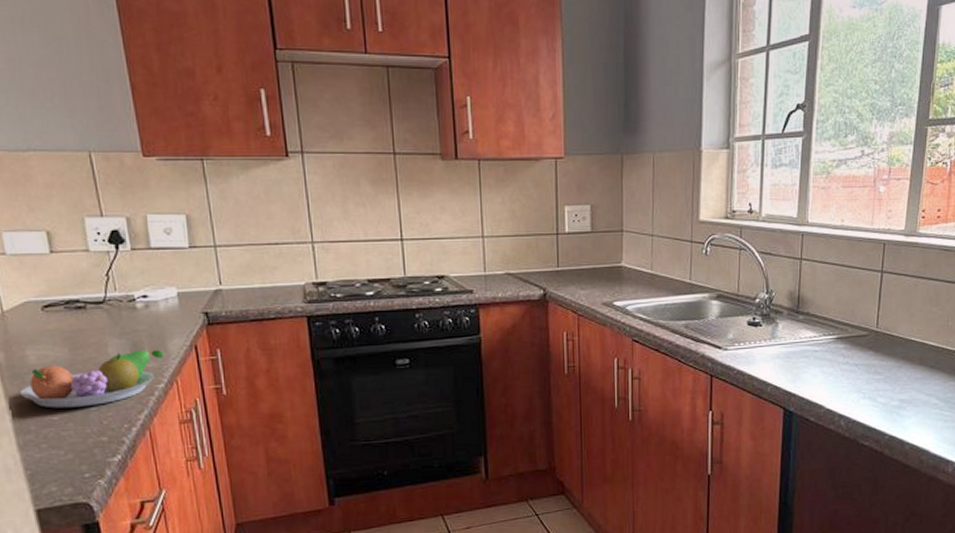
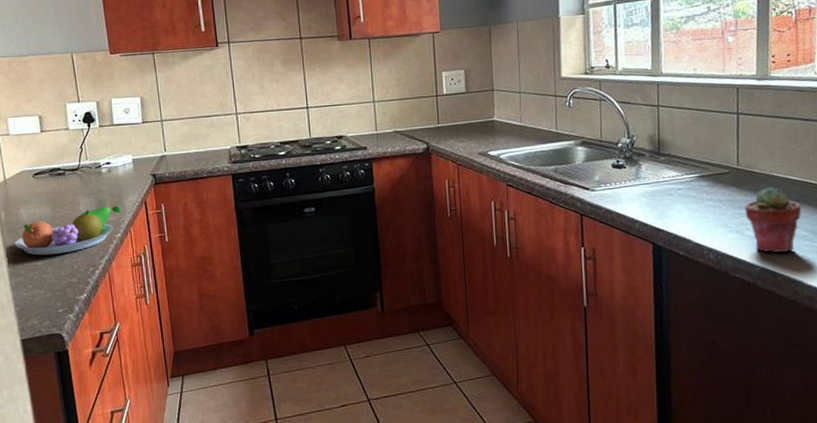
potted succulent: none [879,351,935,421] -> present [744,186,802,253]

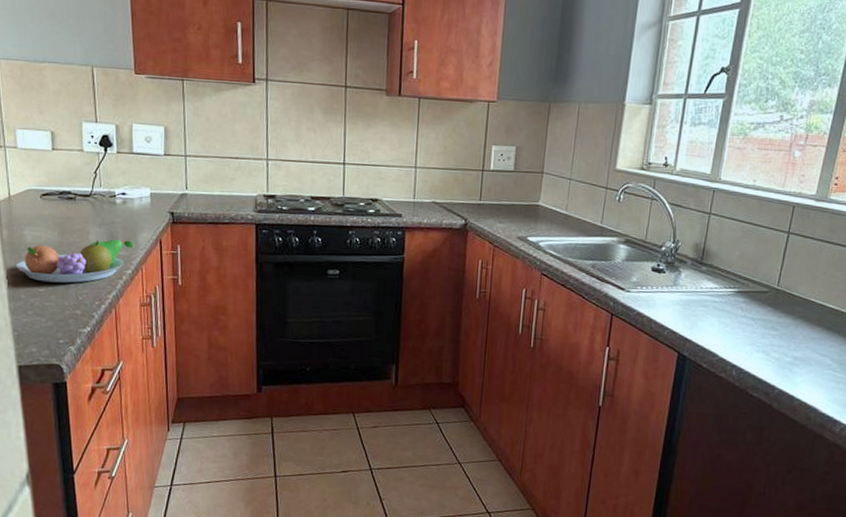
potted succulent: present [744,186,802,253] -> none [775,311,832,378]

